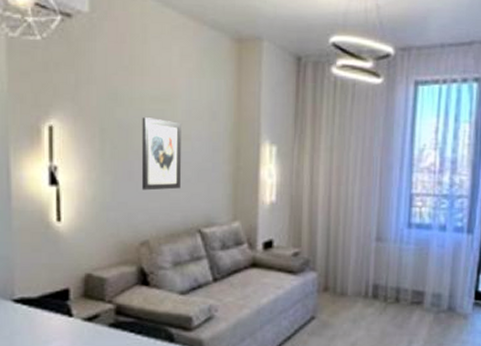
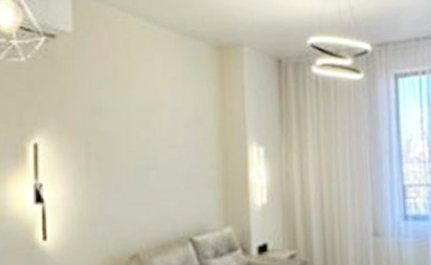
wall art: present [141,117,181,191] -> none [127,128,169,202]

